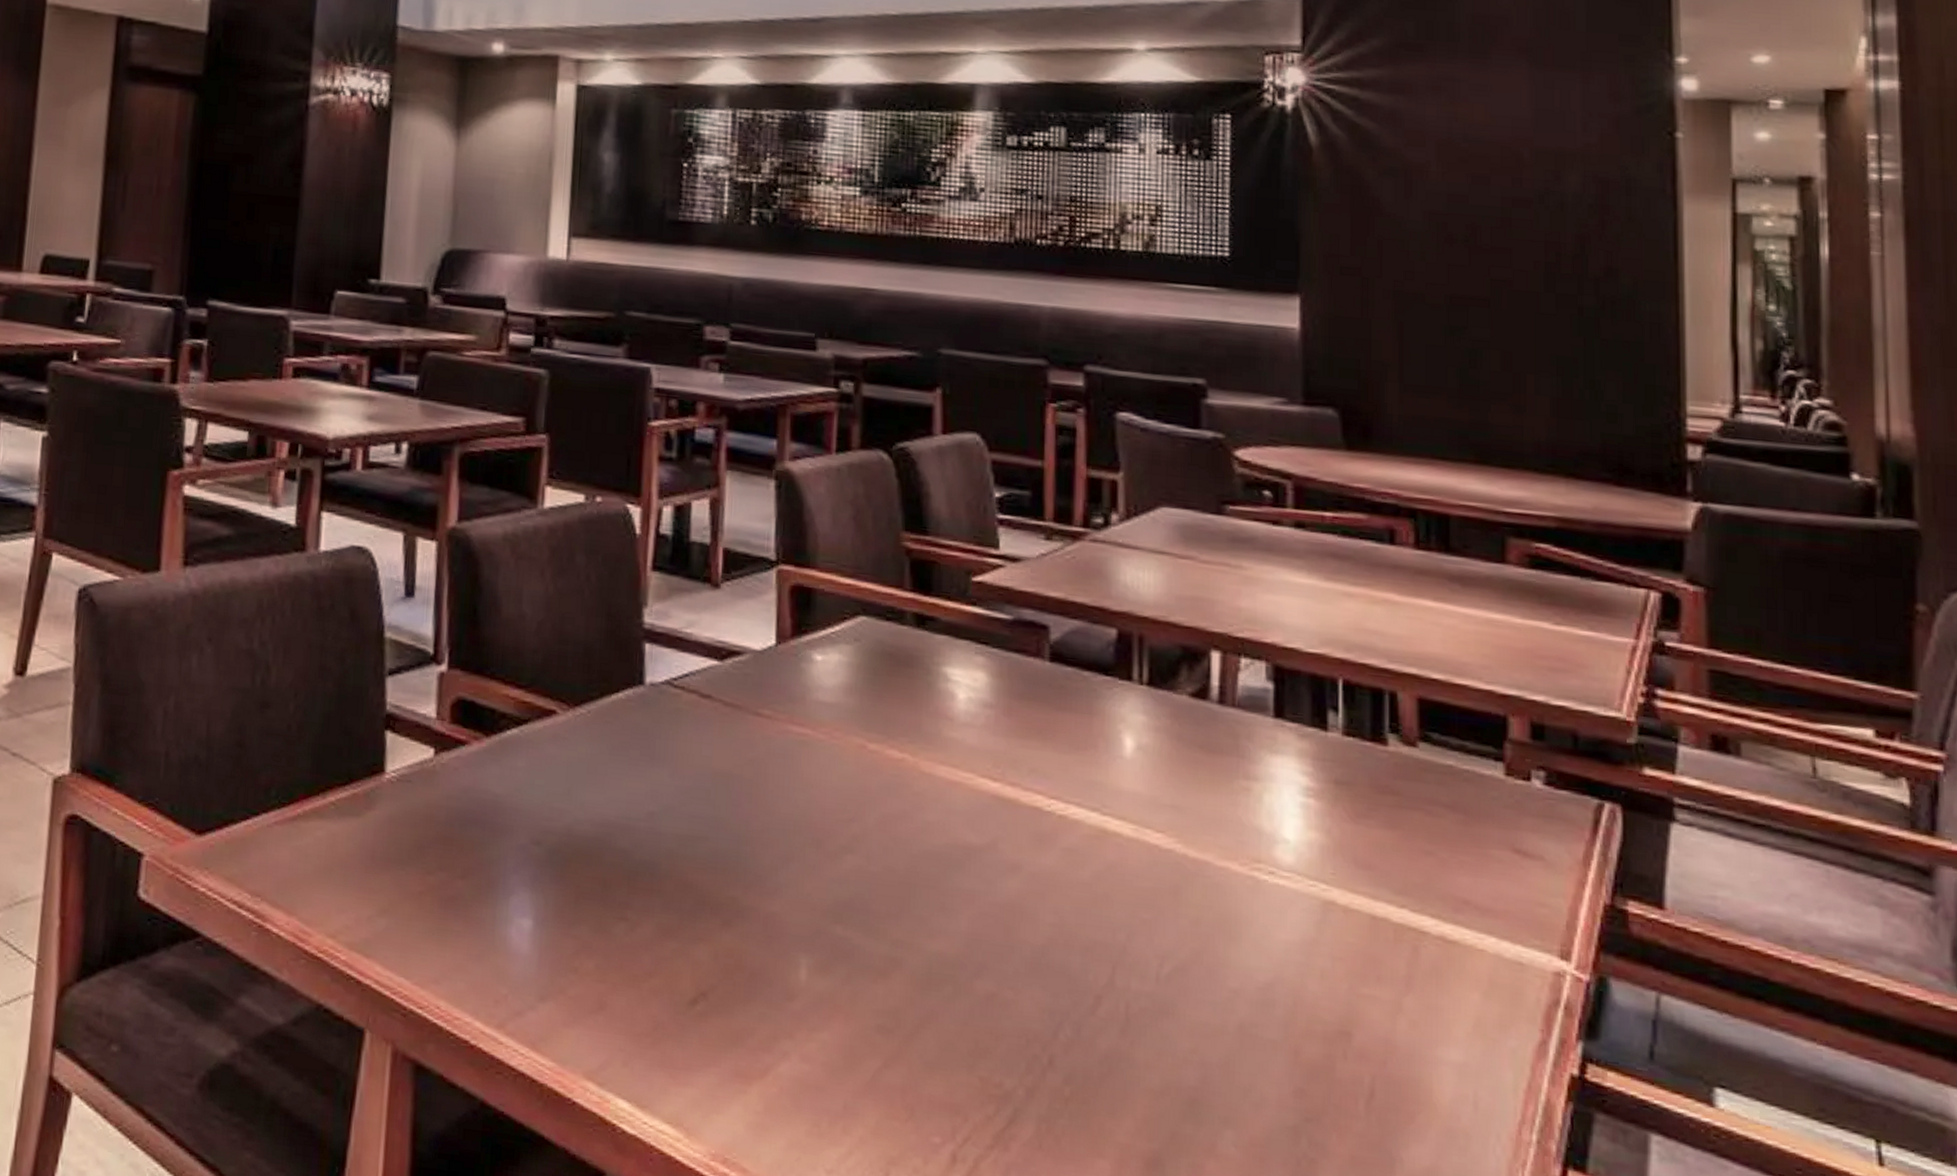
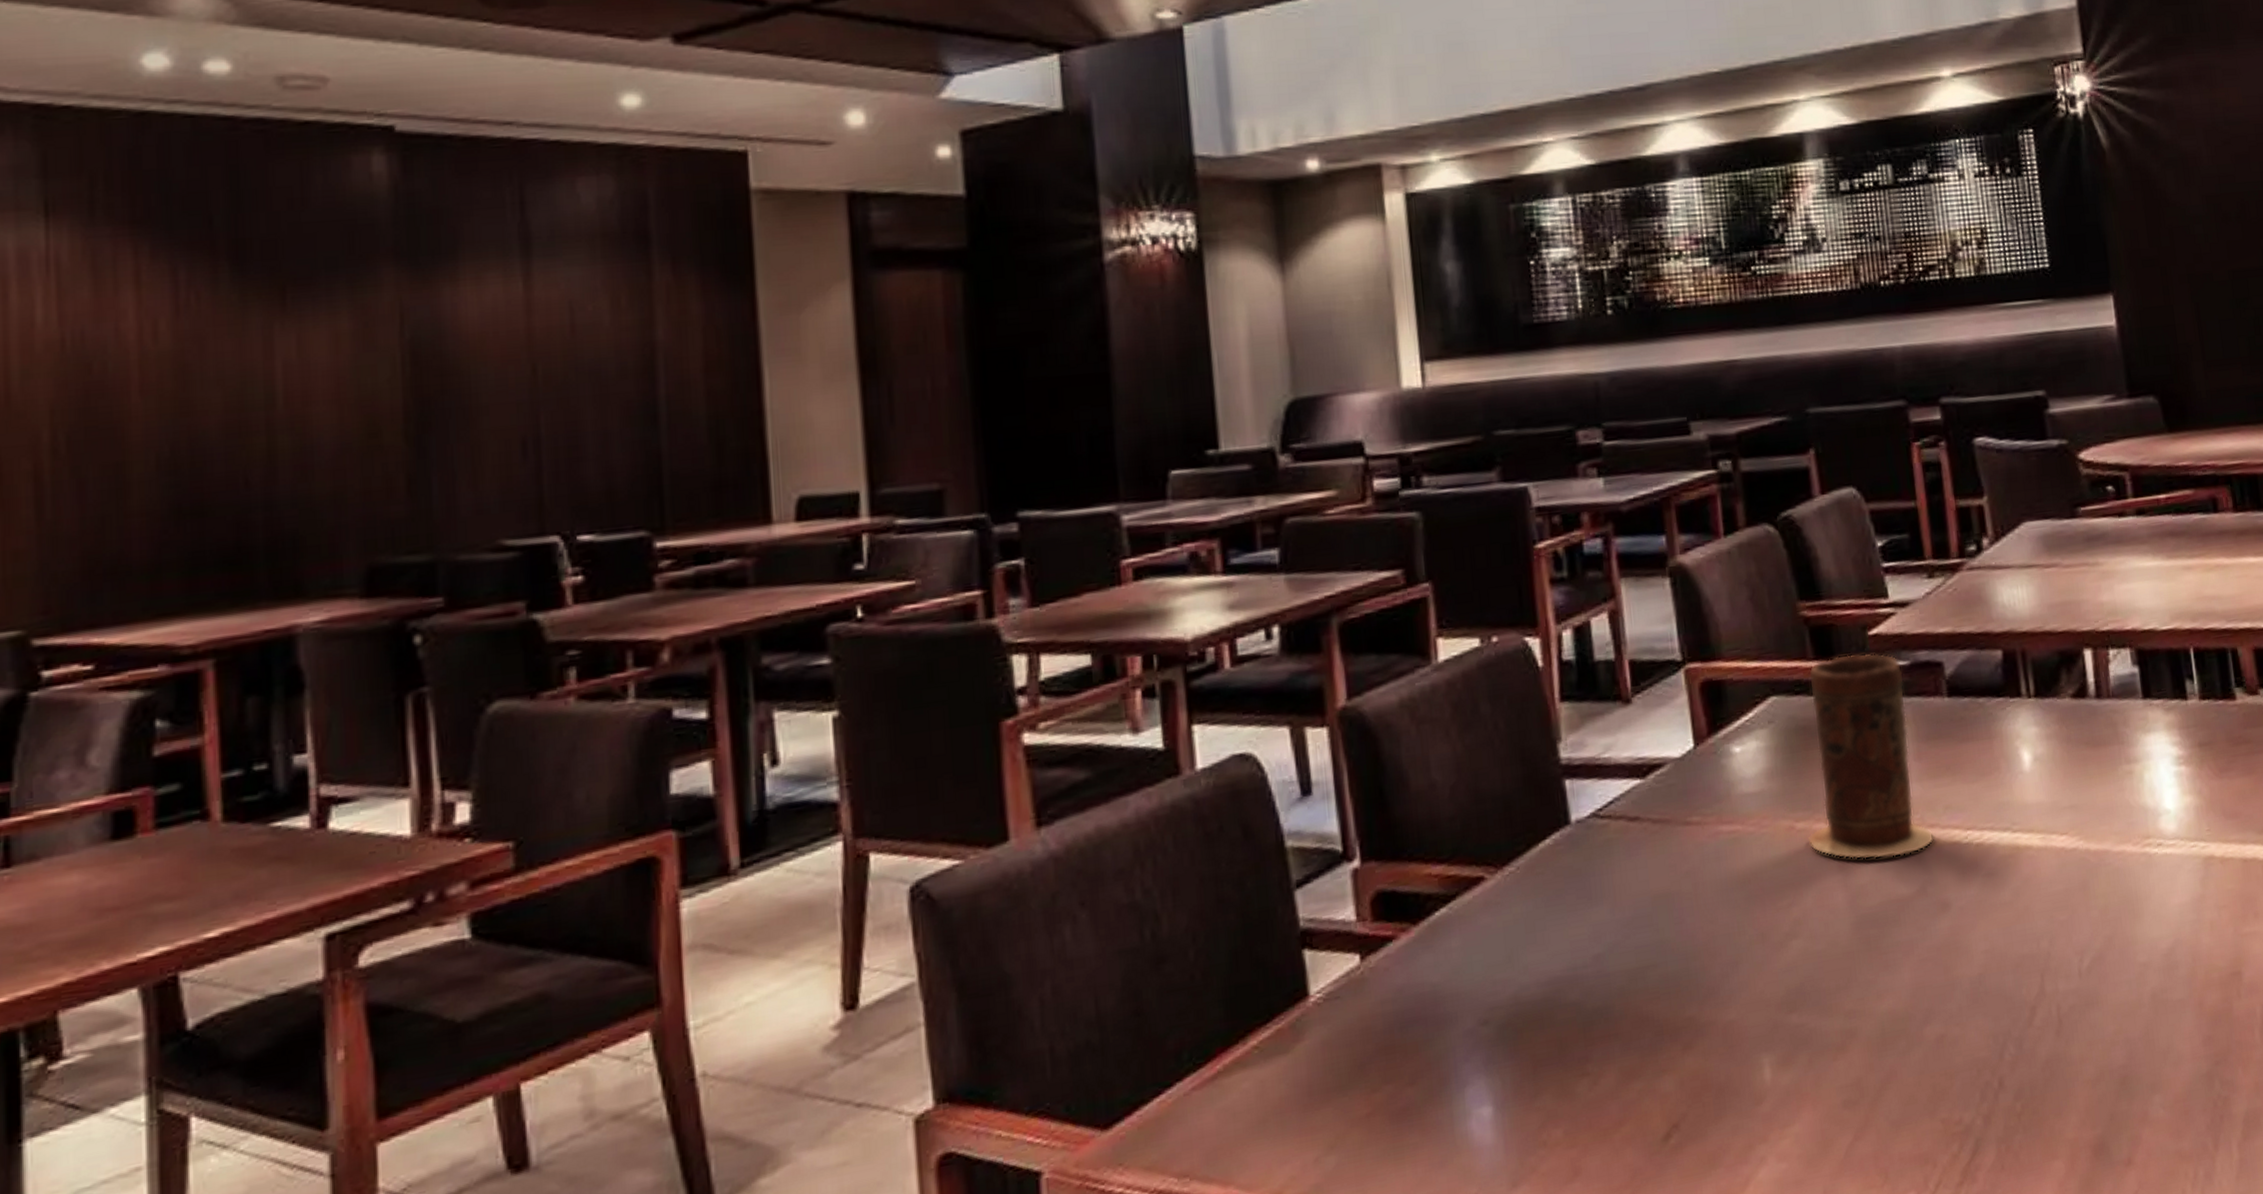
vase: none [878,593,1015,806] -> present [1807,653,1935,860]

